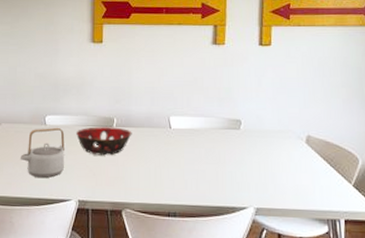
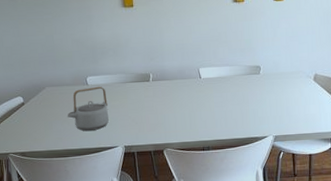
decorative bowl: present [75,126,132,156] -> none [116,81,167,107]

